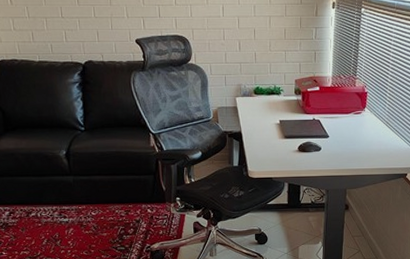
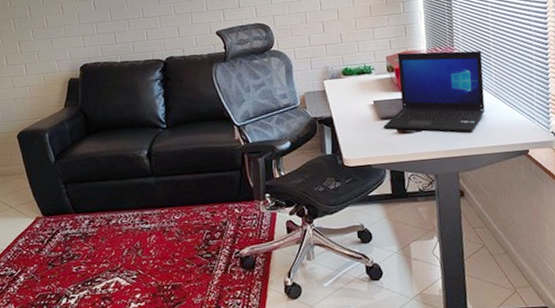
laptop: none [287,78,380,155] -> present [384,50,486,133]

